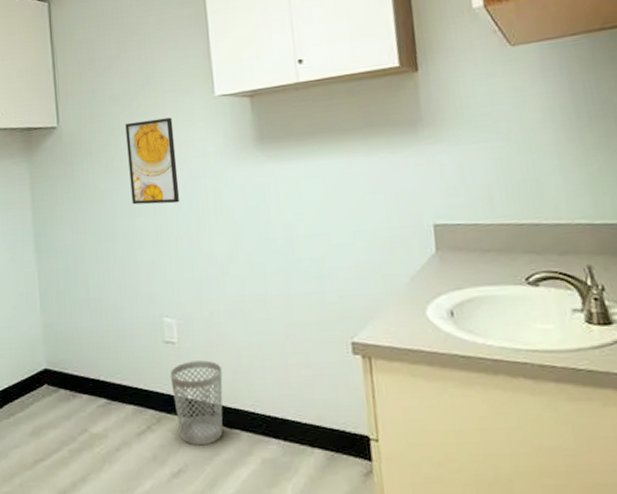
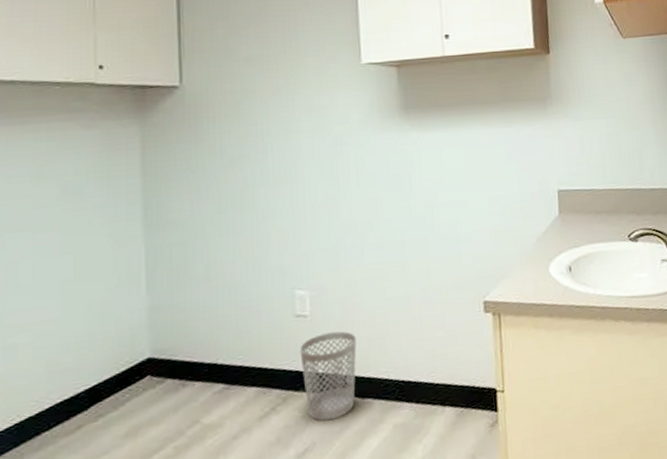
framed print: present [125,117,180,205] -> none [262,82,320,172]

